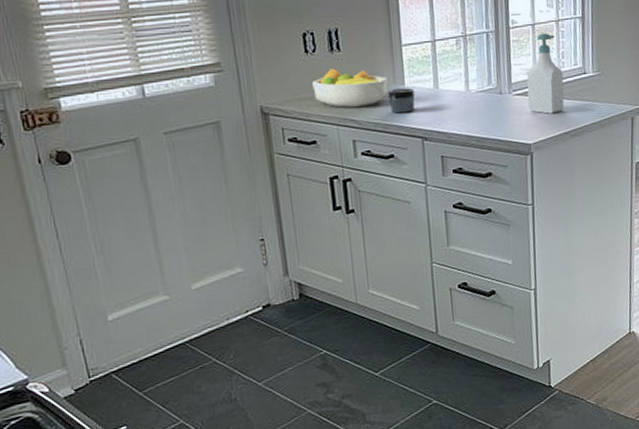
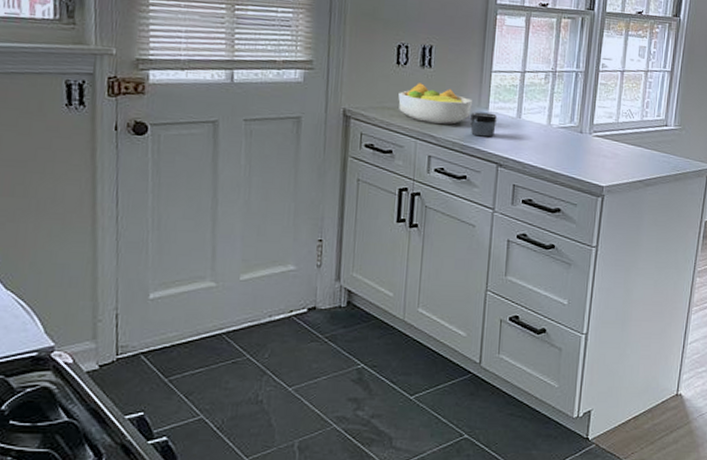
soap bottle: present [526,33,565,114] -> none [606,80,645,160]

